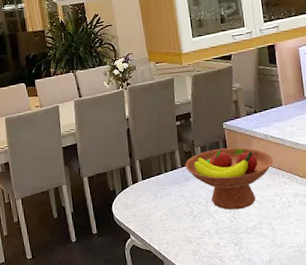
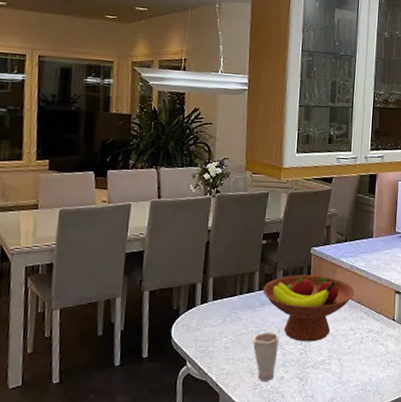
cup: none [184,203,211,248] -> present [252,332,279,381]

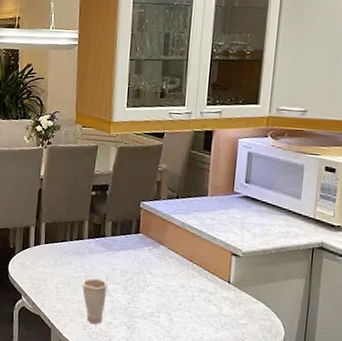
fruit bowl: present [263,275,355,342] -> none [92,227,186,294]

